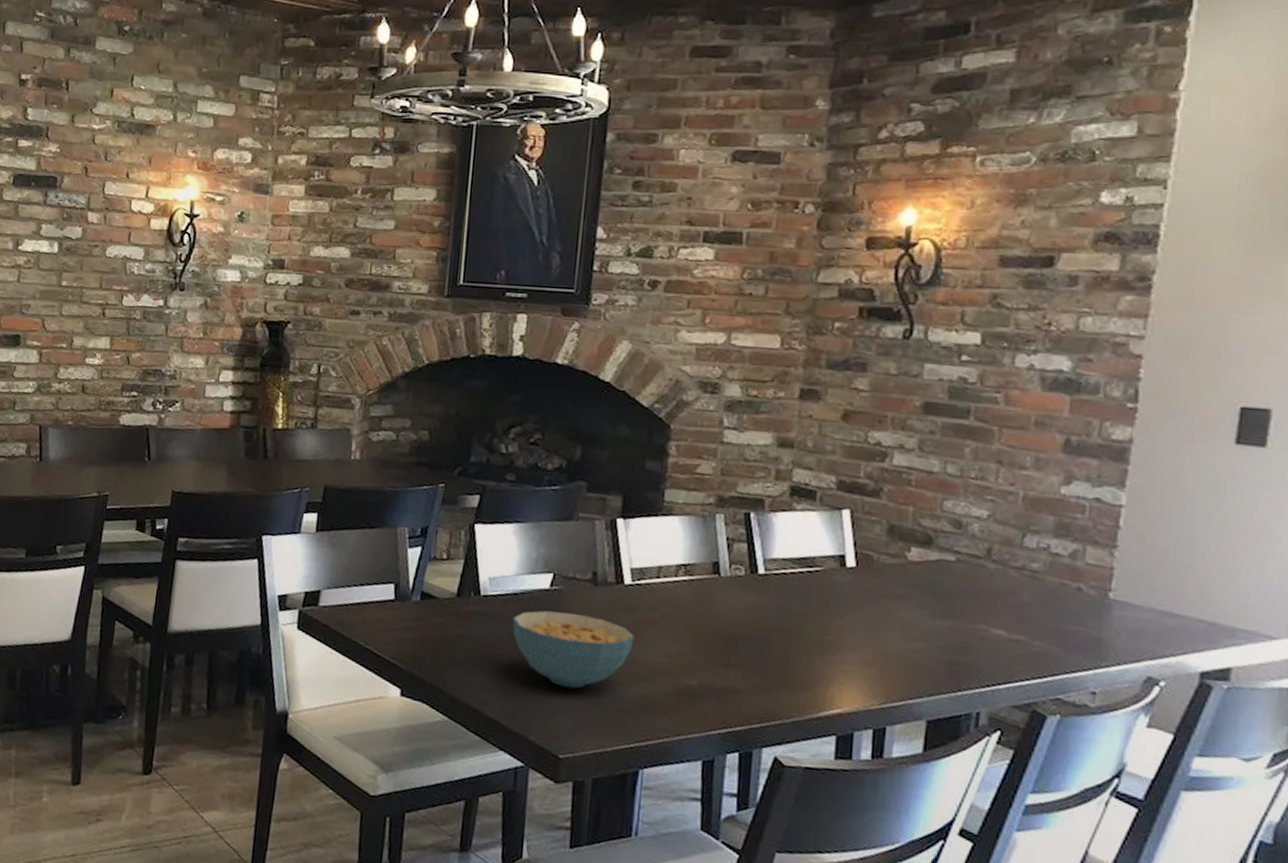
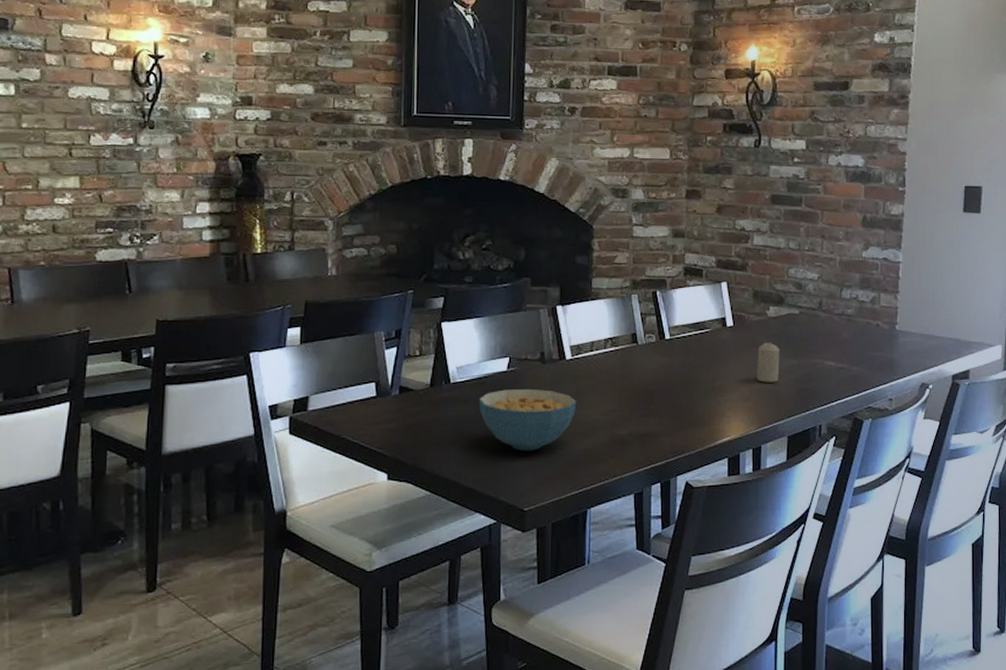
candle: none [885,593,923,648] -> present [756,342,780,383]

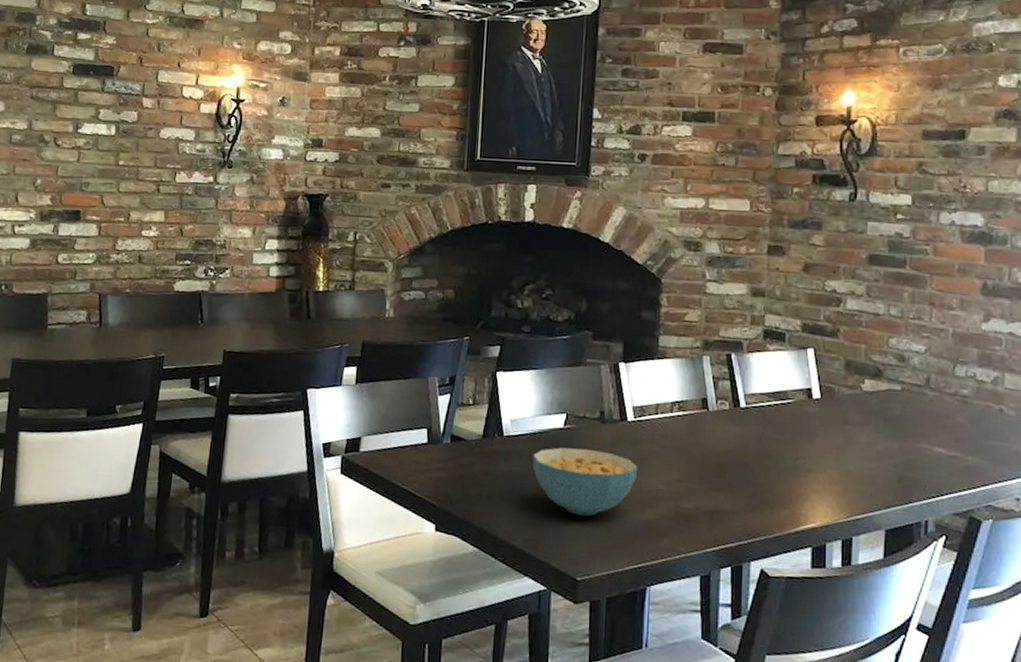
candle: present [756,342,780,383] -> none [847,419,877,467]

